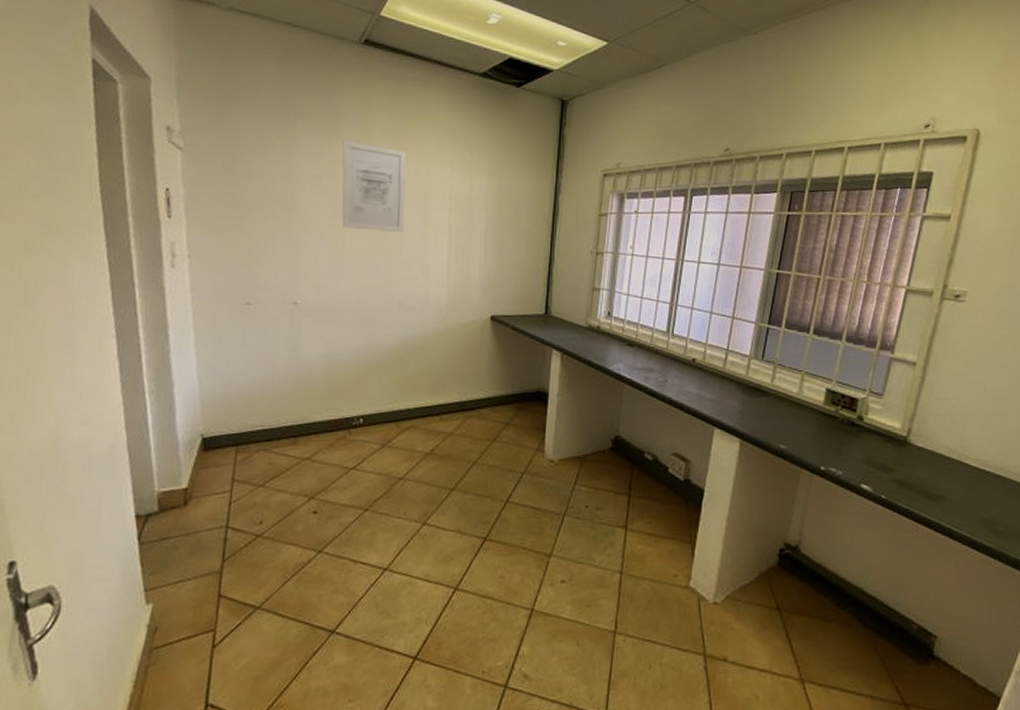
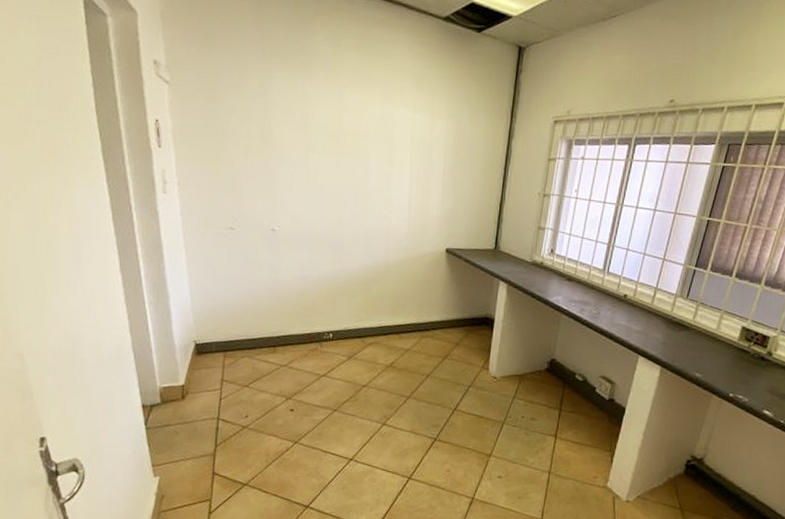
wall art: present [341,140,406,233] -> none [314,79,372,170]

